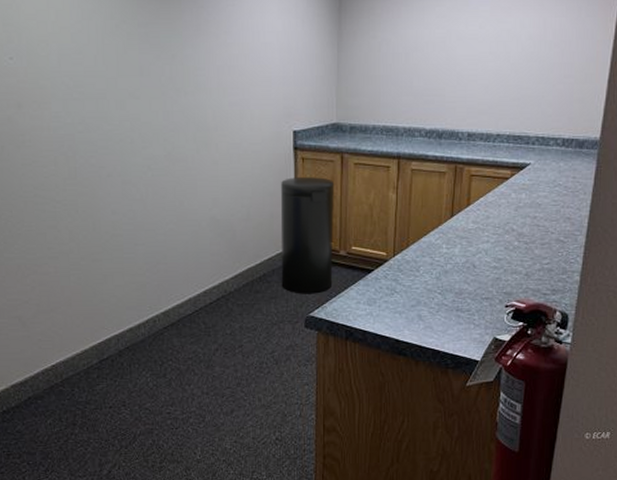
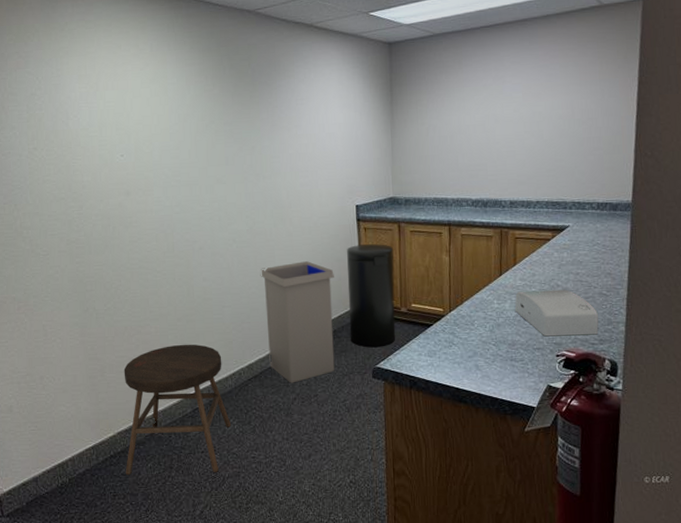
stool: none [17,286,144,433] -> present [123,344,232,476]
recycling bin: none [179,194,265,333] -> present [260,261,335,383]
tissue dispenser: none [464,234,554,286] -> present [514,289,599,337]

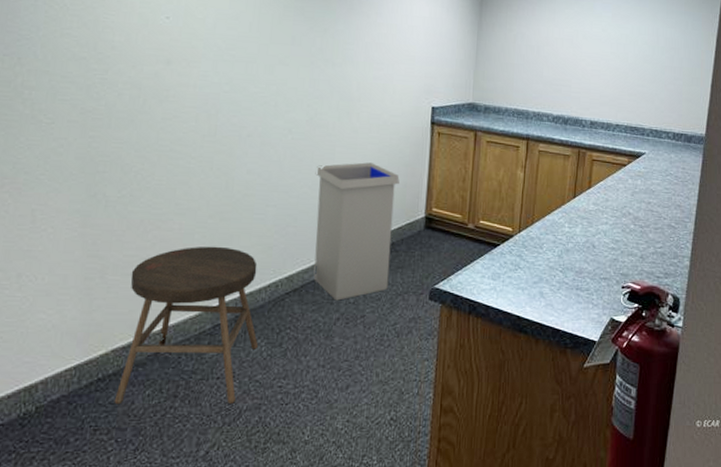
pedal bin: present [346,244,396,348] -> none [409,150,468,266]
tissue dispenser: present [514,289,599,337] -> none [585,216,666,268]

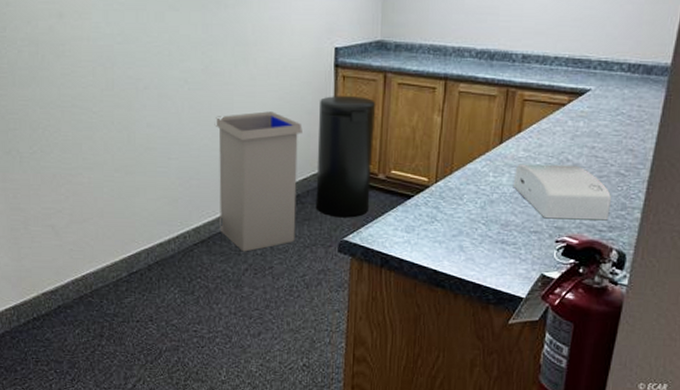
stool: present [114,246,259,405] -> none [49,199,172,344]
pedal bin: none [409,150,468,266] -> present [315,96,376,218]
tissue dispenser: none [585,216,666,268] -> present [512,163,612,221]

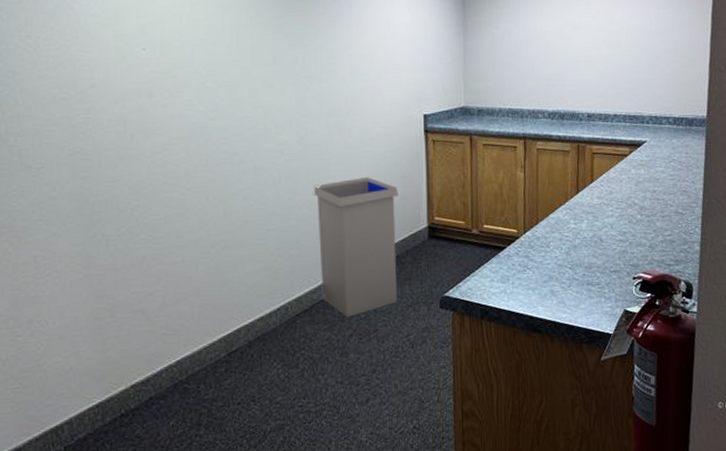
pedal bin: present [315,96,376,218] -> none [412,158,466,275]
tissue dispenser: present [512,163,612,221] -> none [591,208,675,258]

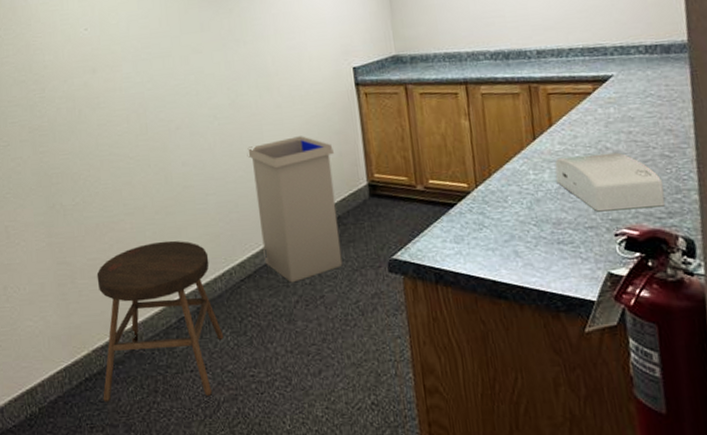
stool: none [140,275,275,438] -> present [96,240,224,403]
tissue dispenser: none [591,208,675,258] -> present [555,152,666,212]

